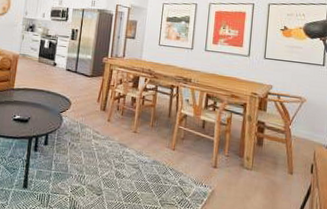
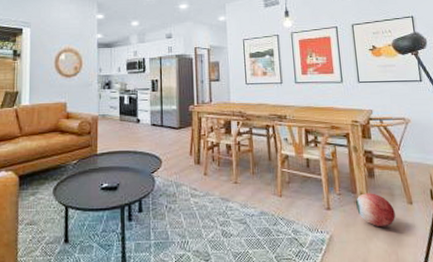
ball: none [241,158,275,191] -> present [356,193,396,227]

